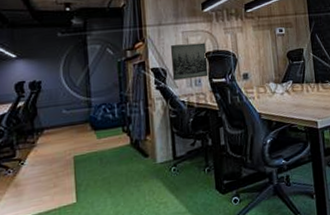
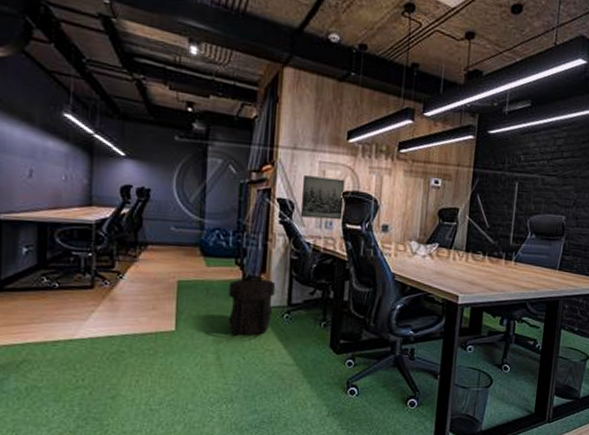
backpack: none [119,138,161,196] -> present [228,275,276,336]

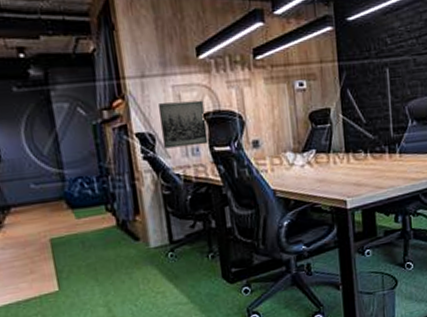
backpack: present [228,275,276,336] -> none [104,218,156,284]

